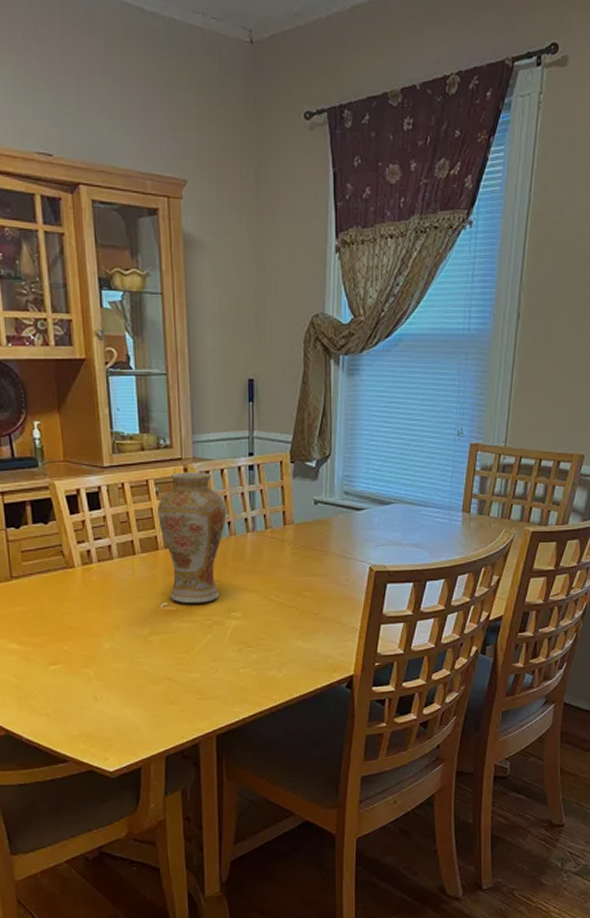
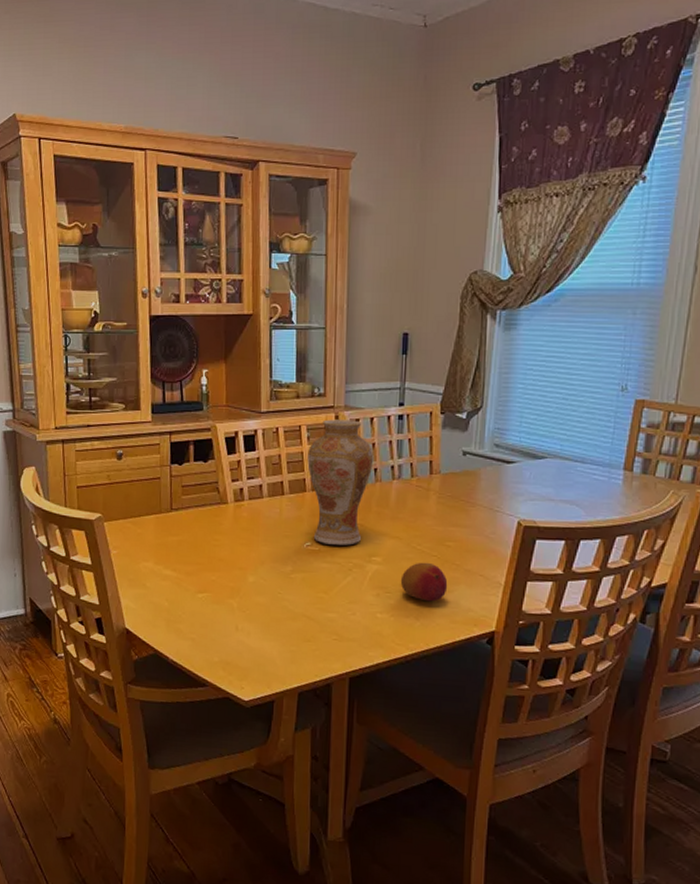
fruit: none [261,613,307,653] -> present [400,562,448,602]

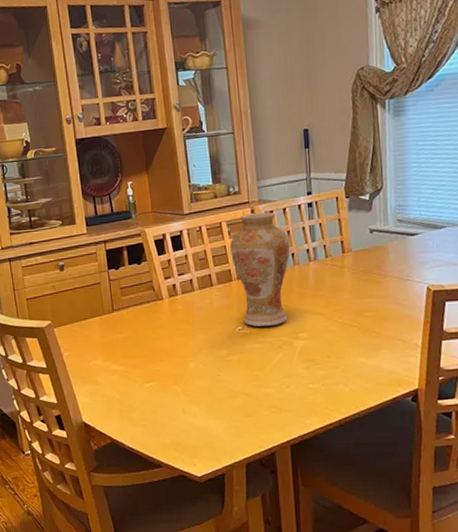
fruit: present [400,562,448,602] -> none [326,333,371,369]

